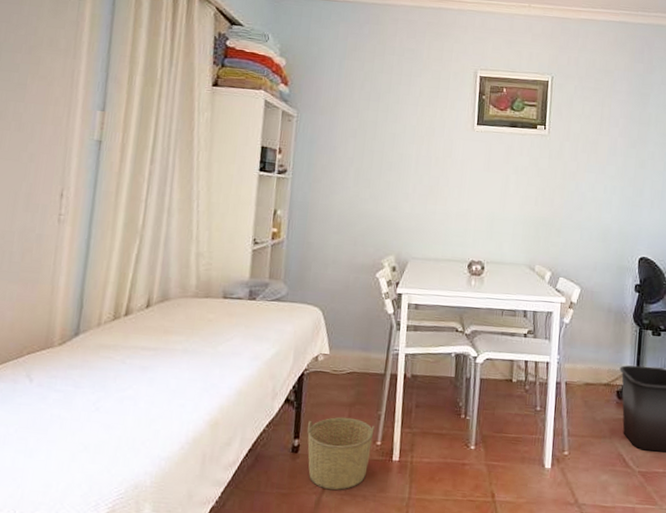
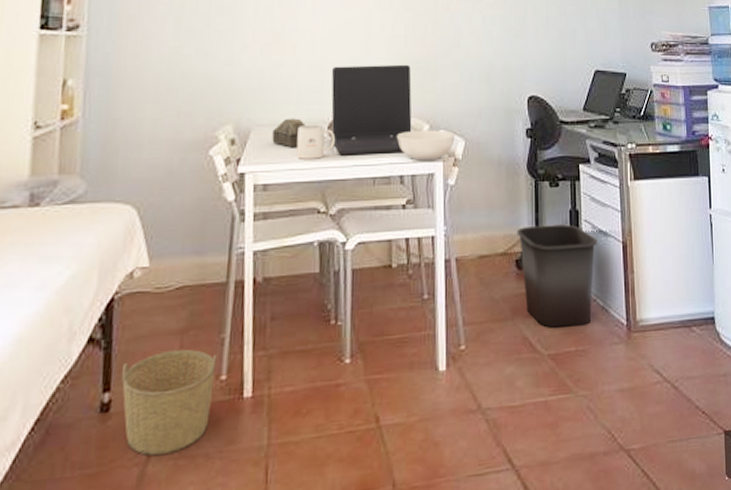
decorative box: none [424,255,451,279] -> present [272,118,306,148]
mug: none [442,261,474,290] -> present [297,124,336,159]
laptop: none [471,217,539,293] -> present [331,64,412,156]
bowl: none [522,275,572,302] -> present [396,130,455,161]

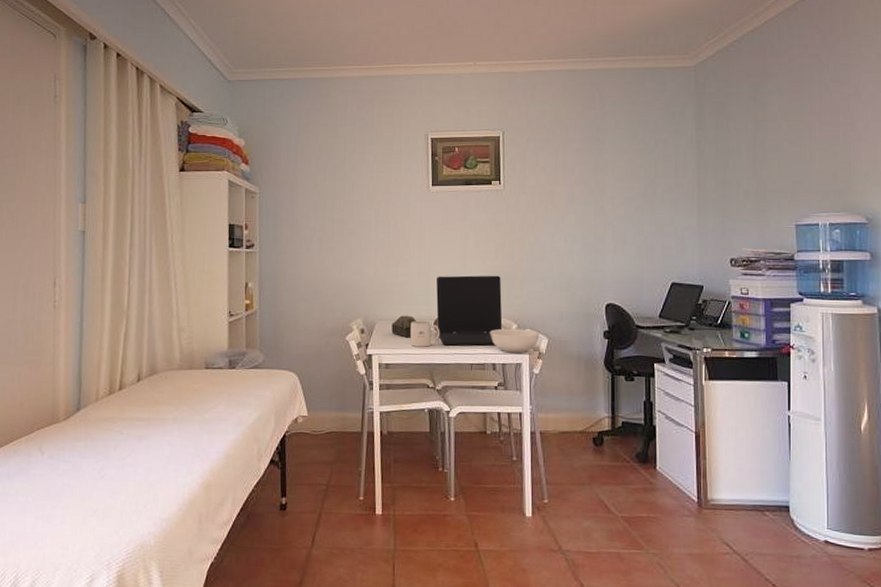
basket: present [122,349,217,456] -> none [293,474,356,545]
waste bin: present [517,224,597,328] -> none [594,411,671,498]

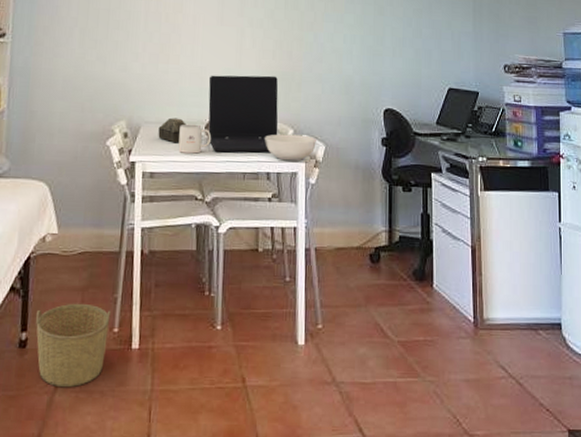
basket: none [293,474,356,545] -> present [36,303,111,388]

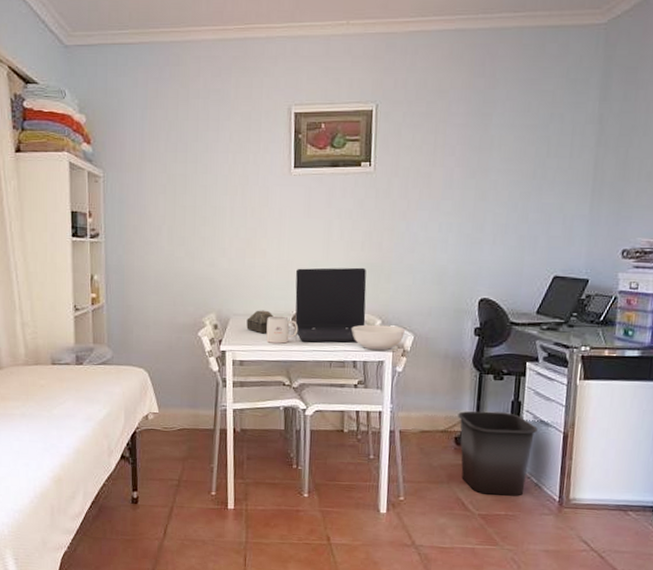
basket: present [36,303,111,388] -> none [145,470,208,536]
waste bin: none [371,225,447,319] -> present [458,411,538,496]

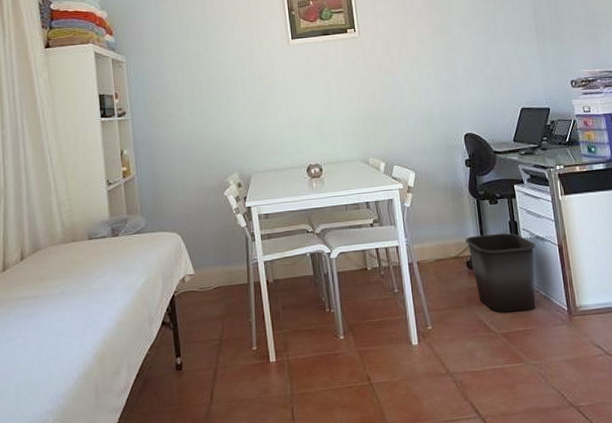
decorative box: present [246,310,274,334] -> none [267,165,290,187]
mug: present [266,315,299,344] -> none [285,168,314,195]
laptop: present [295,267,367,343] -> none [305,118,372,190]
bowl: present [351,324,405,351] -> none [359,166,407,190]

